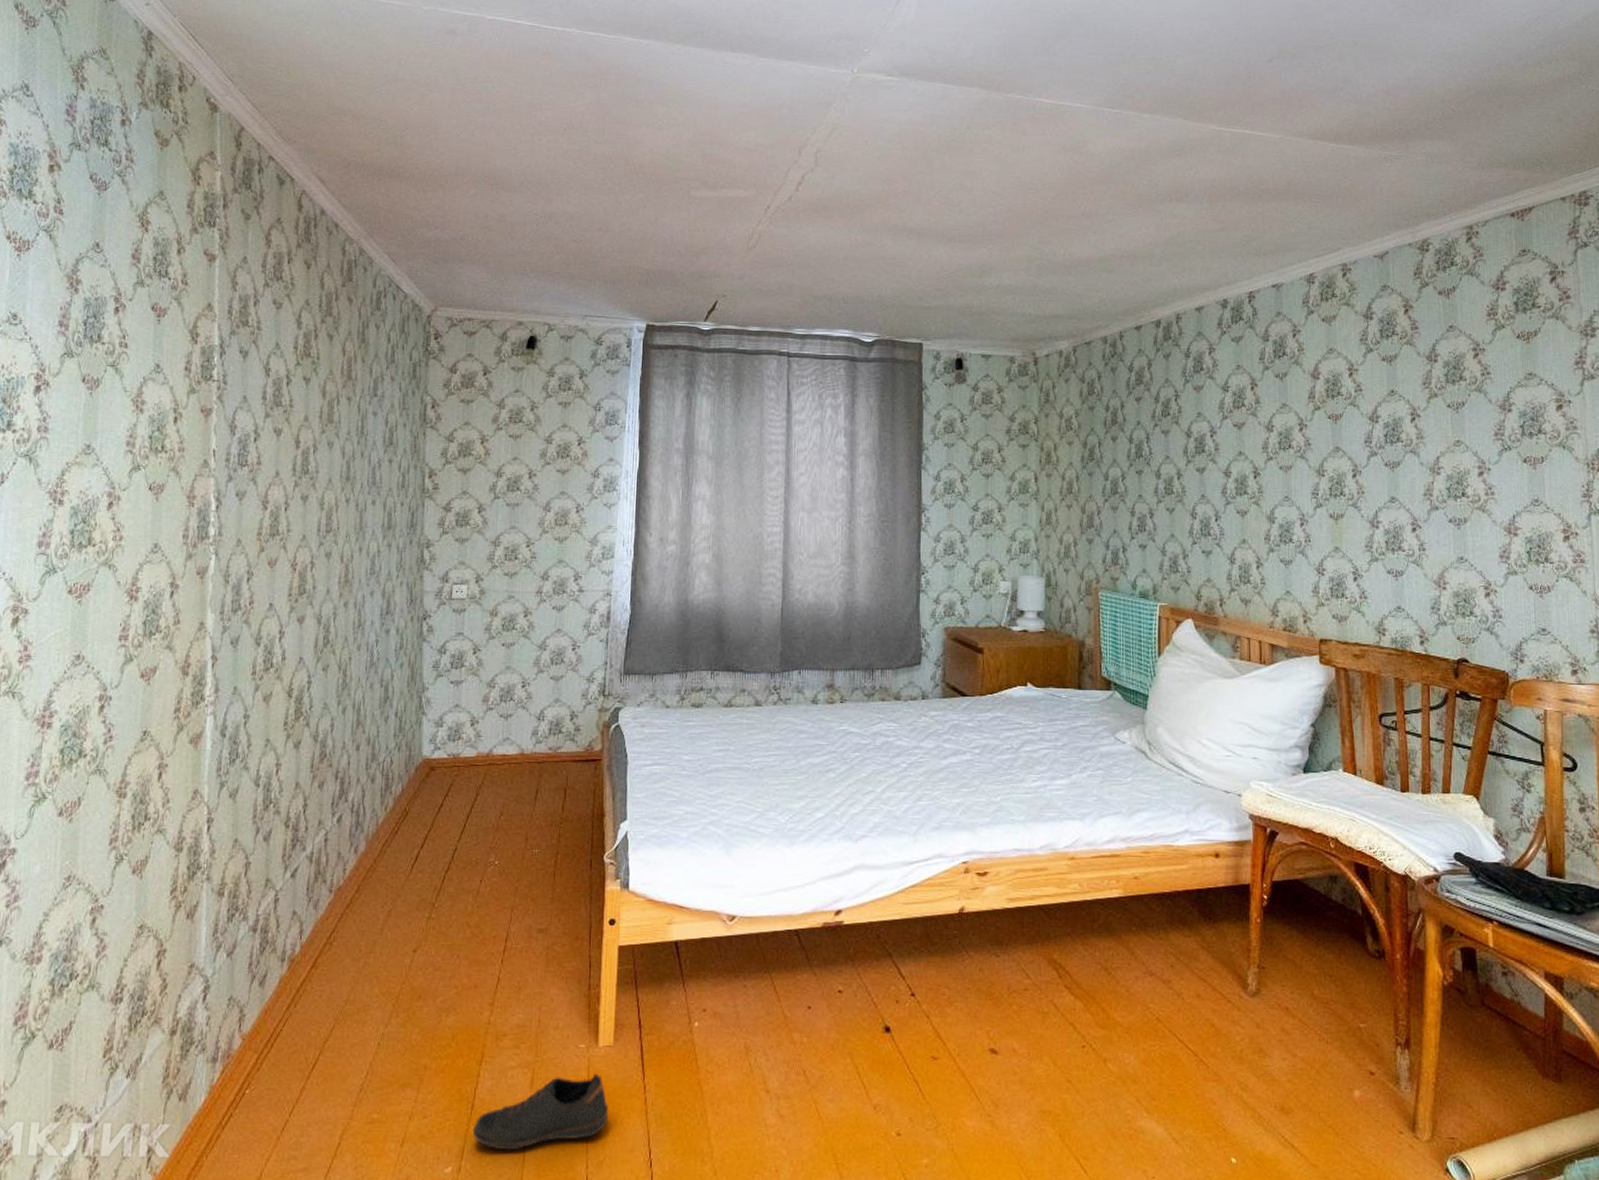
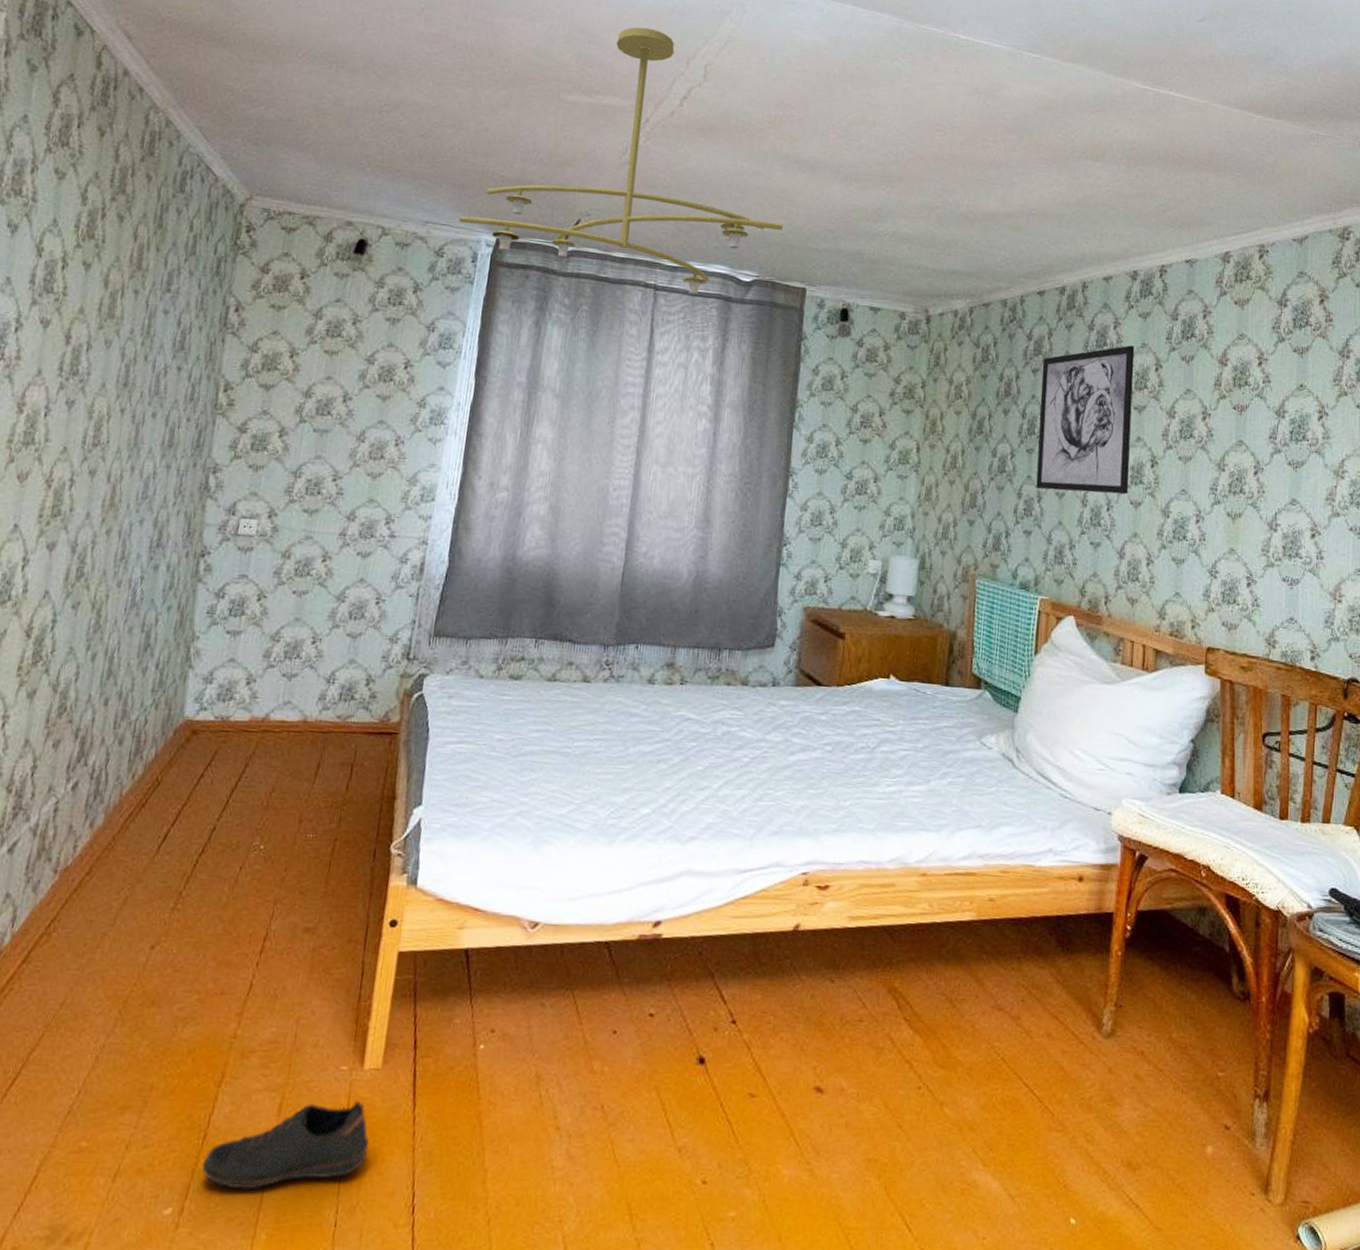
ceiling light fixture: none [613,124,898,358] -> present [459,27,784,295]
wall art: none [1145,368,1234,506] -> present [1036,345,1135,495]

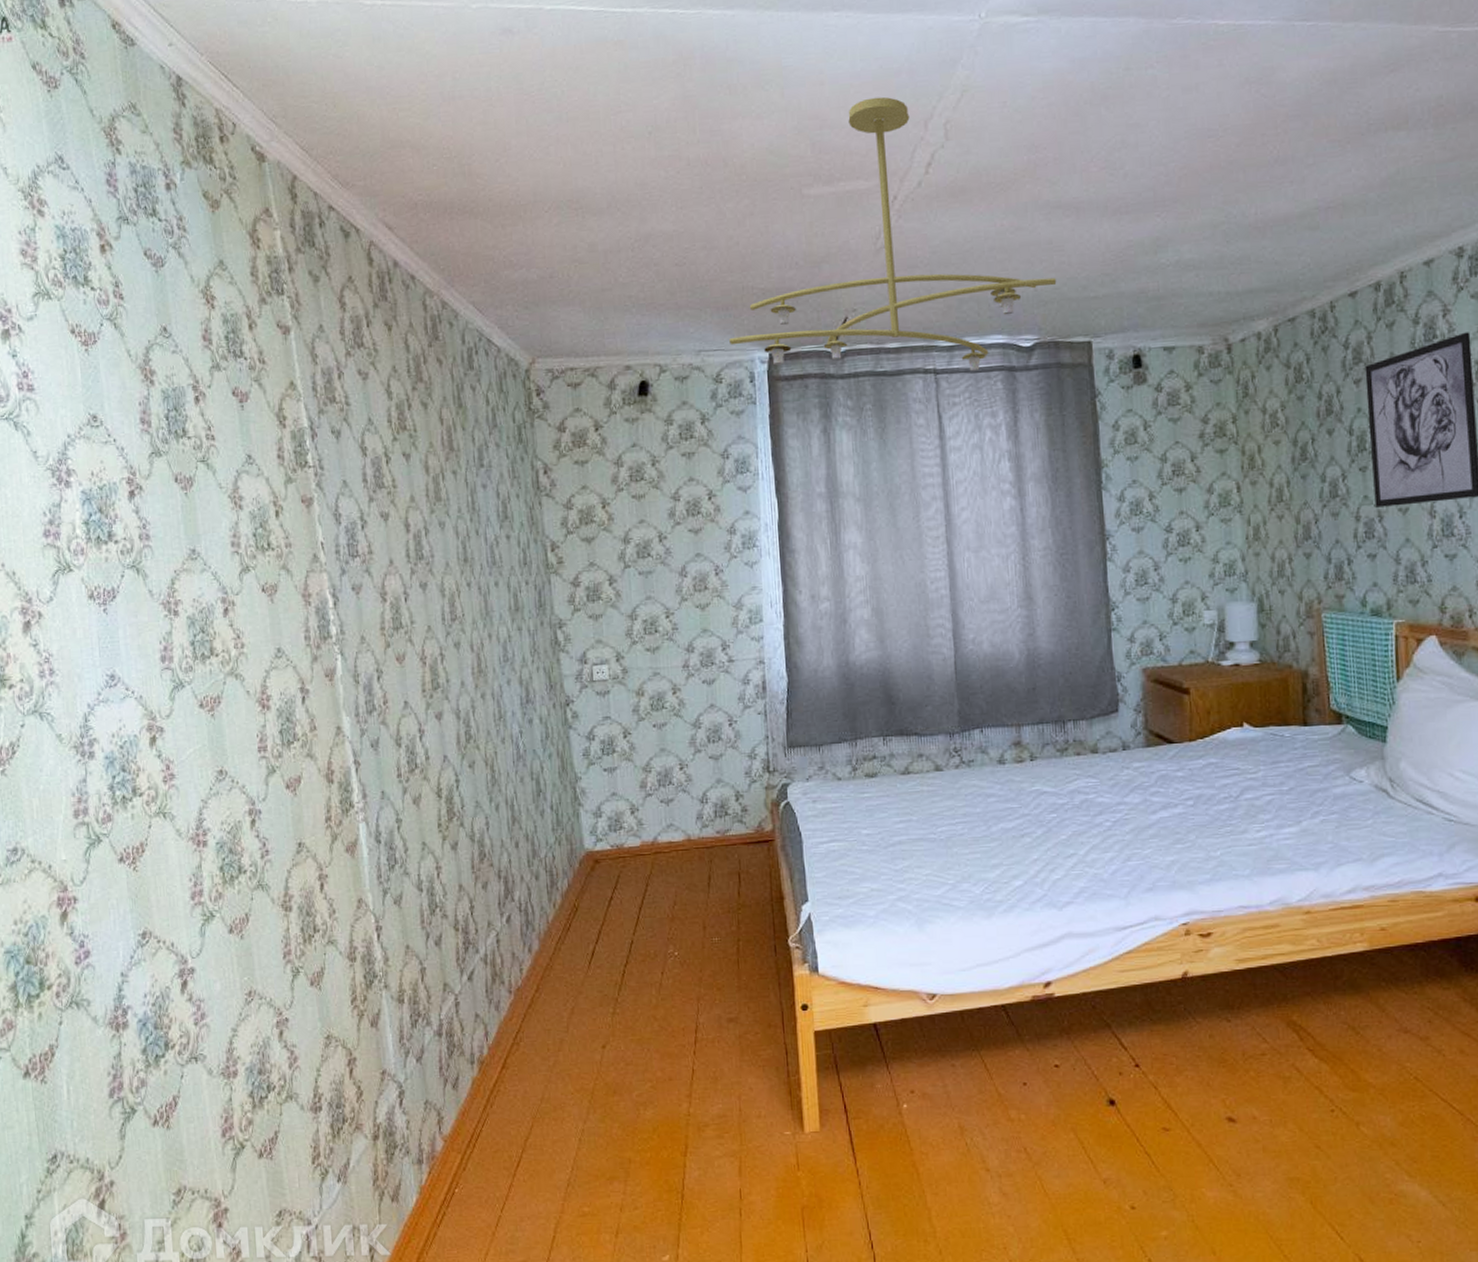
shoe: present [201,1100,370,1190] -> none [685,1159,823,1238]

